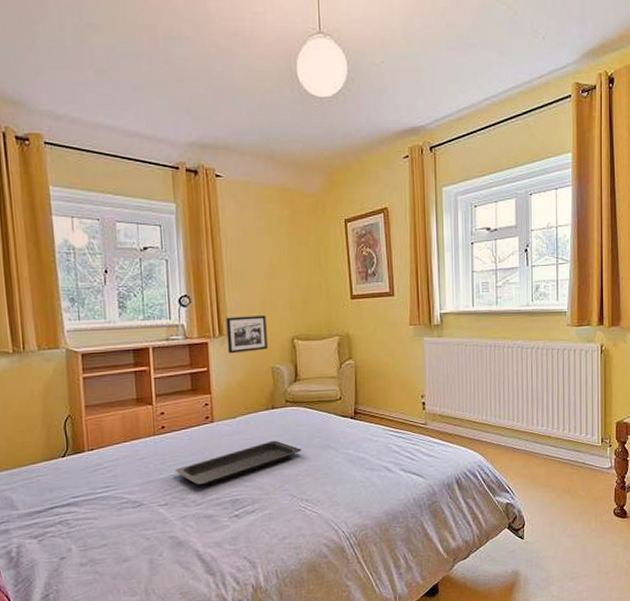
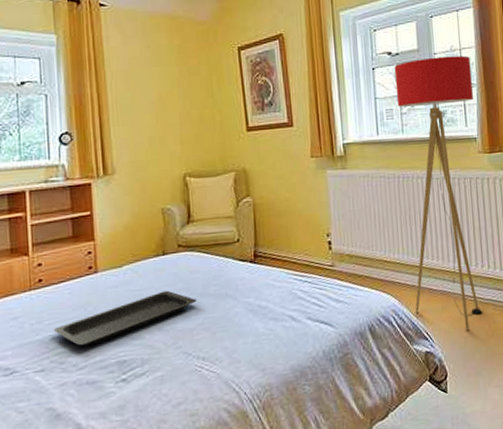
picture frame: present [225,315,268,354] -> none [110,152,157,195]
floor lamp: none [492,233,566,487] -> present [394,55,482,331]

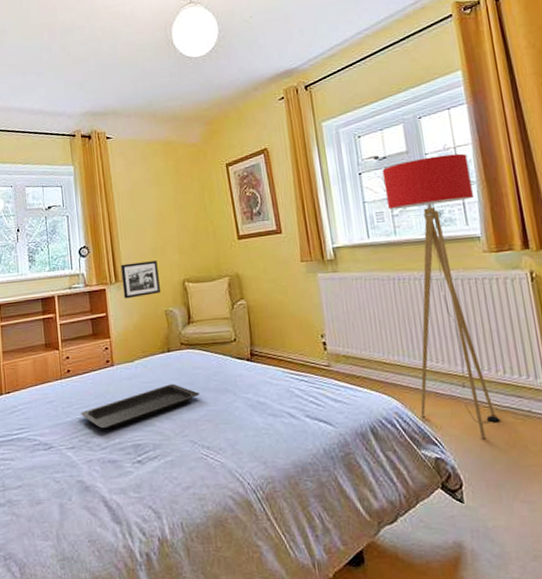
picture frame: none [110,152,157,195] -> present [120,260,160,299]

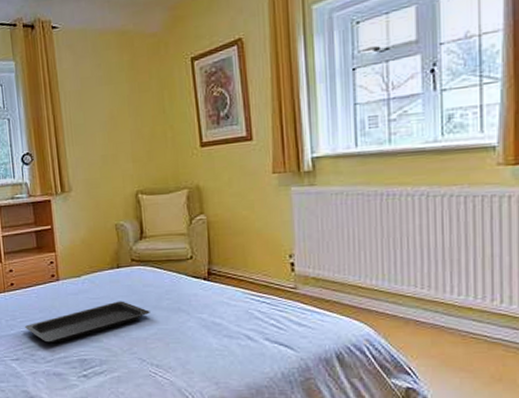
picture frame: present [120,260,160,299] -> none [67,170,111,211]
floor lamp: present [382,153,500,440] -> none [382,42,495,371]

